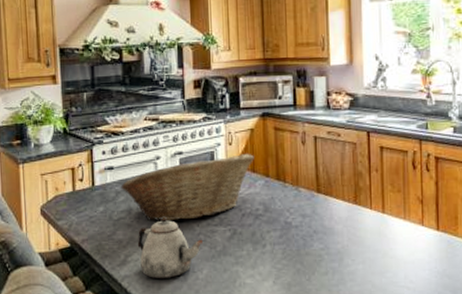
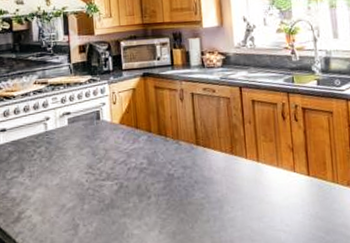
fruit basket: present [121,153,254,221] -> none [13,111,137,178]
teapot: present [137,218,202,279] -> none [30,175,91,234]

